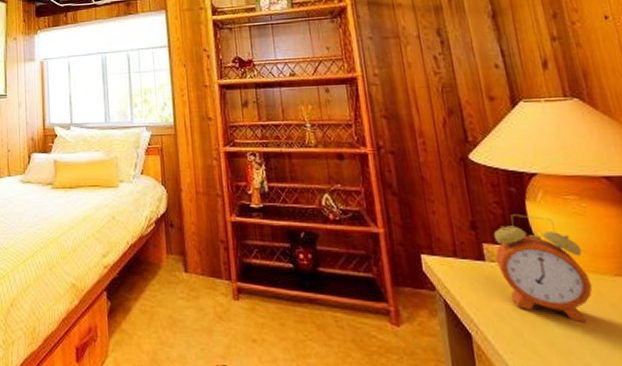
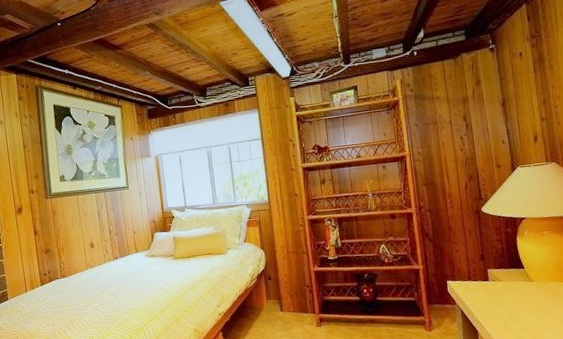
alarm clock: present [493,214,593,322] -> none [495,247,555,314]

